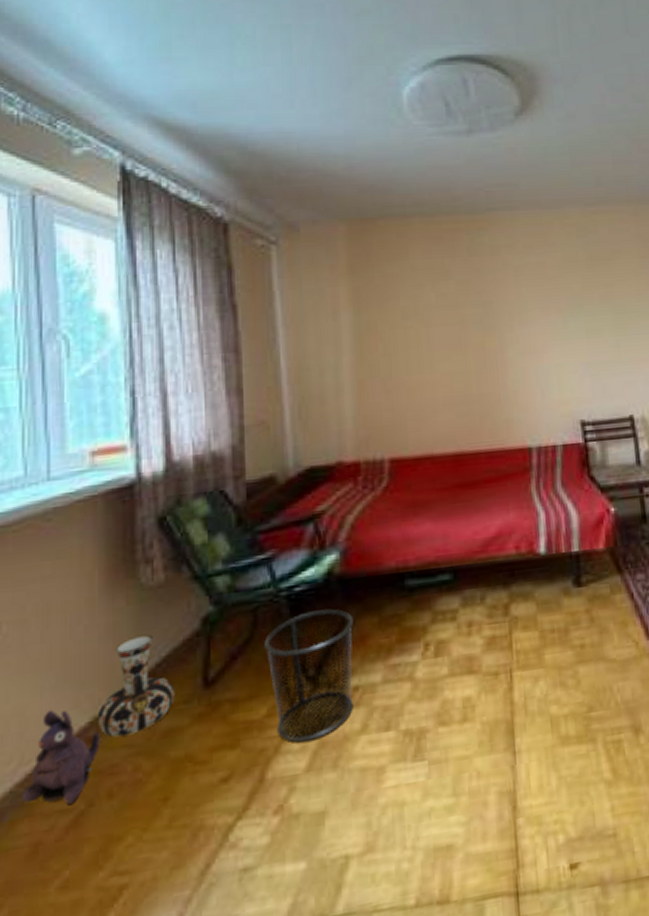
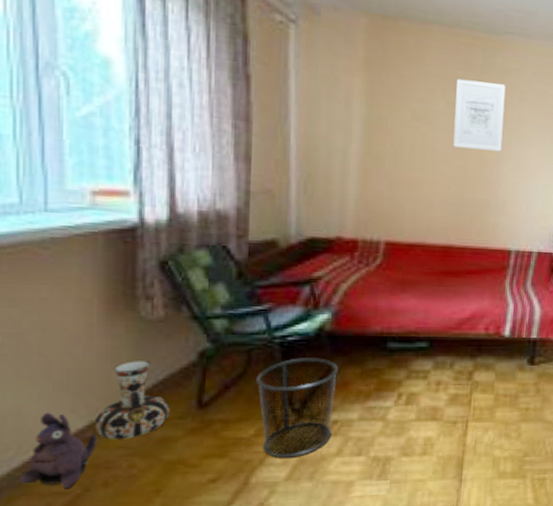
wall art: none [445,263,503,340] -> present [453,78,506,152]

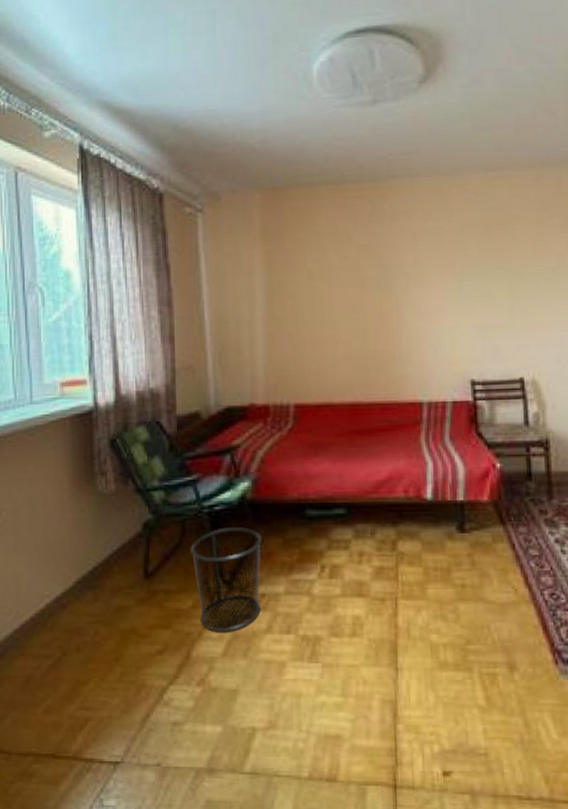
plush toy: present [18,412,97,488] -> none [17,579,71,651]
vase: present [96,359,170,440] -> none [69,531,123,607]
wall art: present [453,78,506,152] -> none [347,228,400,300]

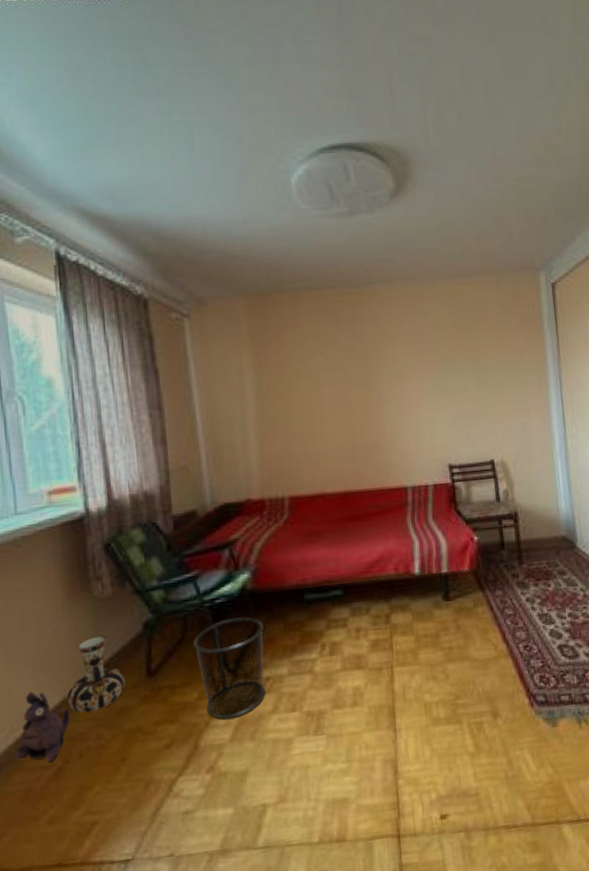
plush toy: none [17,579,71,651] -> present [13,691,71,762]
vase: none [69,531,123,607] -> present [67,635,126,713]

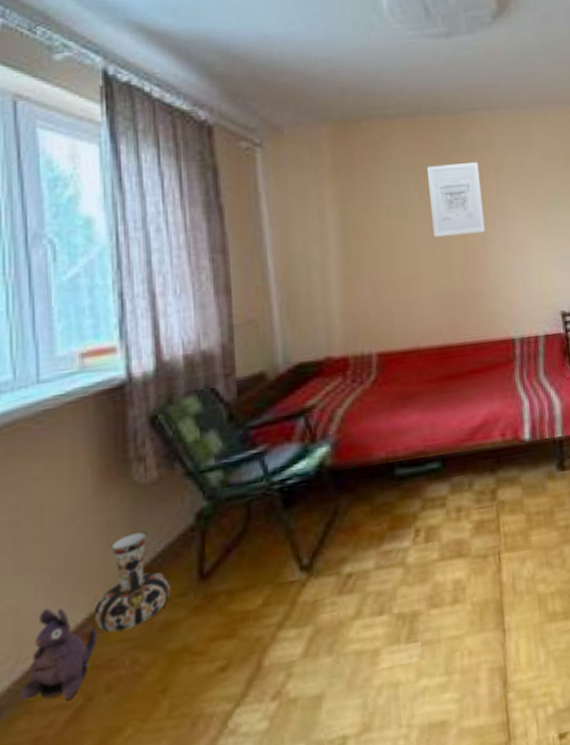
waste bin: present [193,617,266,720] -> none [258,499,347,630]
wall art: none [331,330,382,397] -> present [427,161,485,237]

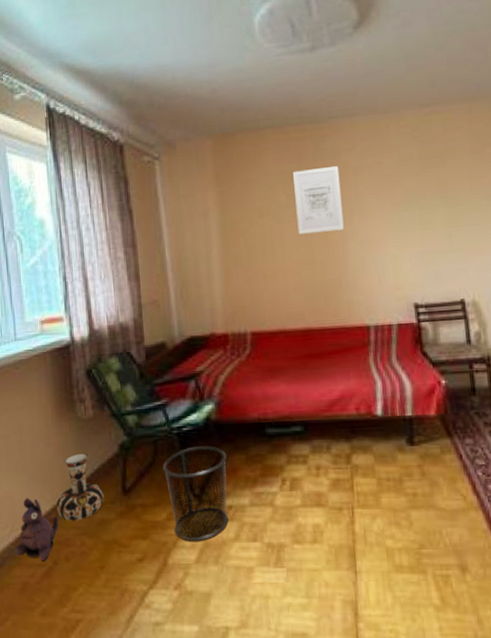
waste bin: none [258,499,347,630] -> present [163,446,229,541]

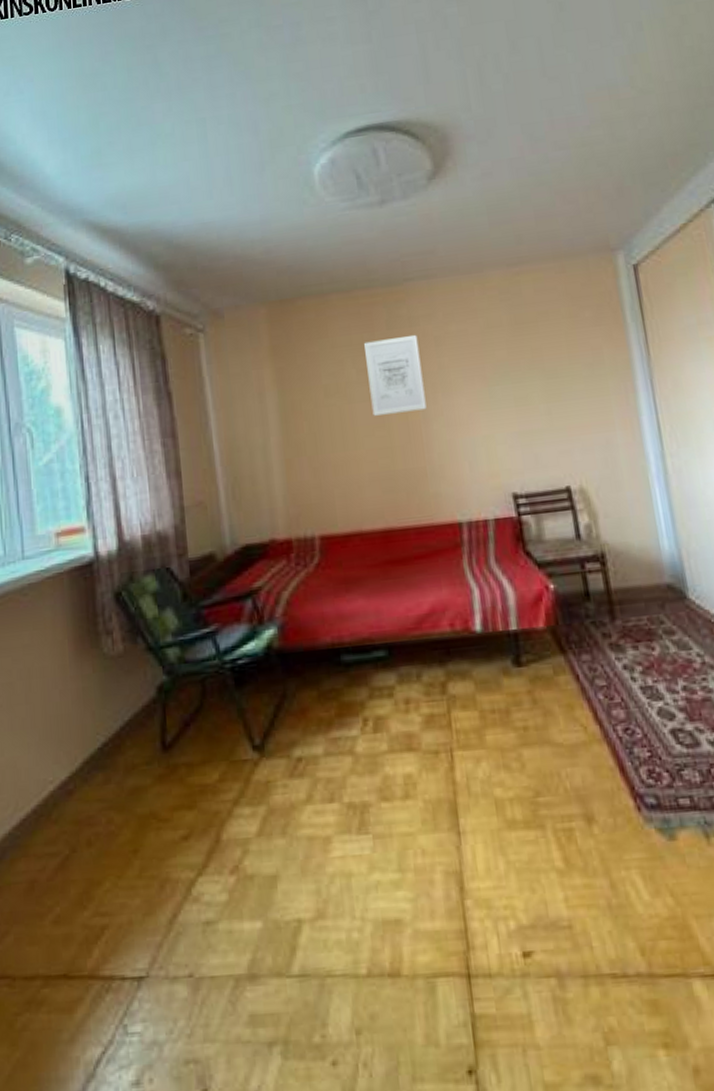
plush toy: present [14,497,59,561] -> none [17,763,79,848]
vase: present [56,452,104,521] -> none [75,699,138,792]
waste bin: present [163,446,229,541] -> none [213,681,298,808]

